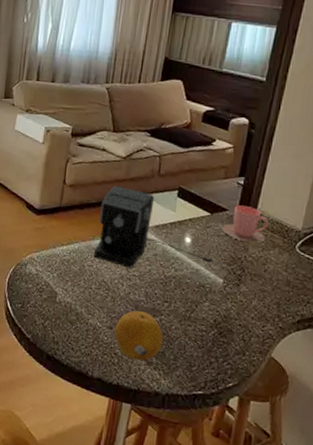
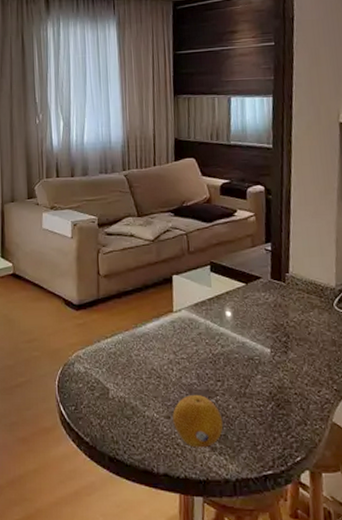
coffee maker: present [93,186,213,269] -> none [138,269,257,352]
cup: present [221,205,269,243] -> none [258,271,304,306]

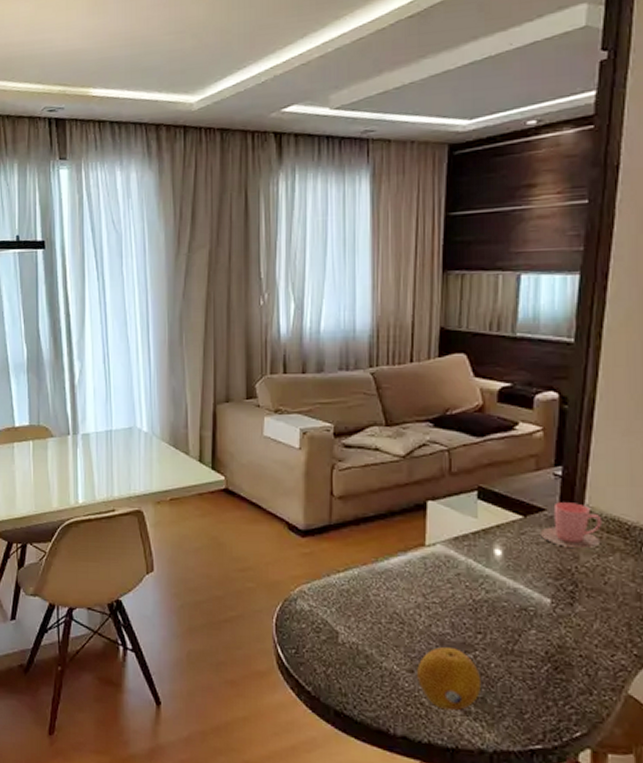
cup: none [258,271,304,306] -> present [539,502,603,548]

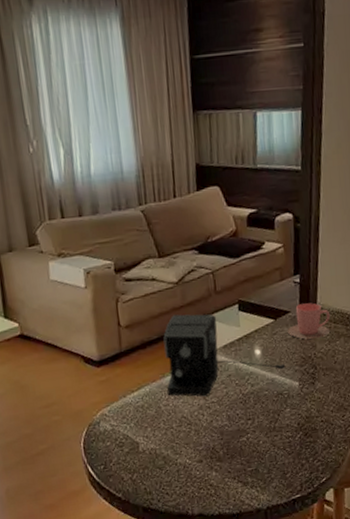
coffee maker: none [378,492,535,594] -> present [163,314,286,397]
fruit: present [417,647,482,711] -> none [205,435,255,486]

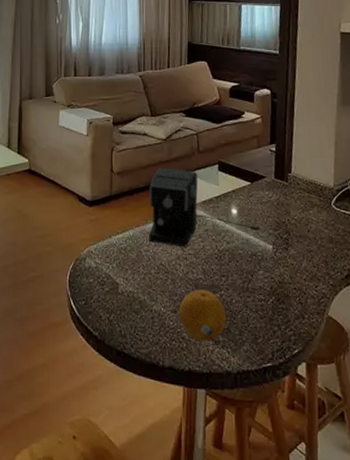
fruit: none [205,435,255,486] -> present [179,290,227,341]
cup: present [287,303,331,339] -> none [262,171,304,205]

